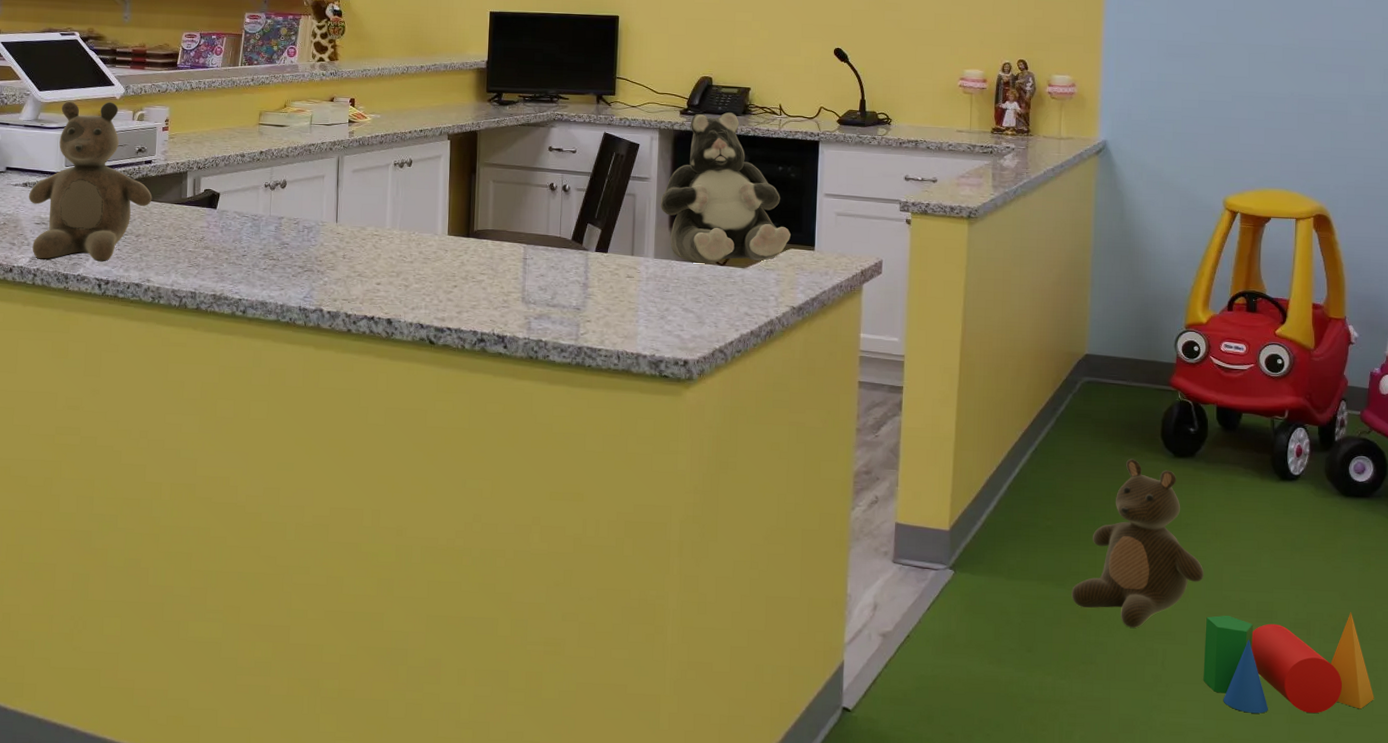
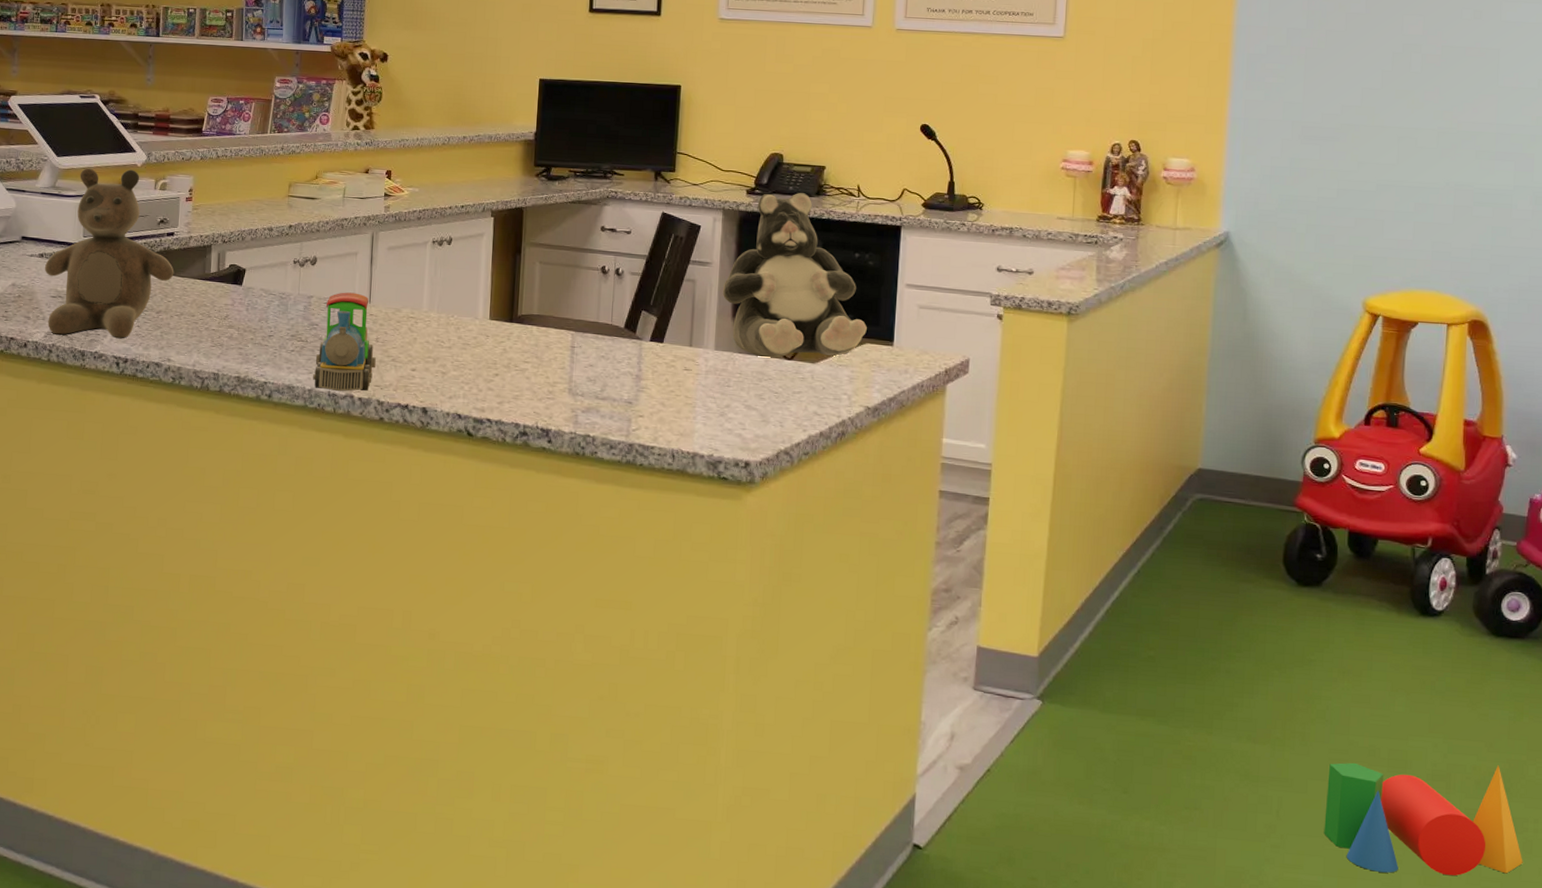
toy train: none [284,213,343,306] -> present [313,292,376,392]
stuffed bear: present [1071,458,1204,628] -> none [1175,585,1328,772]

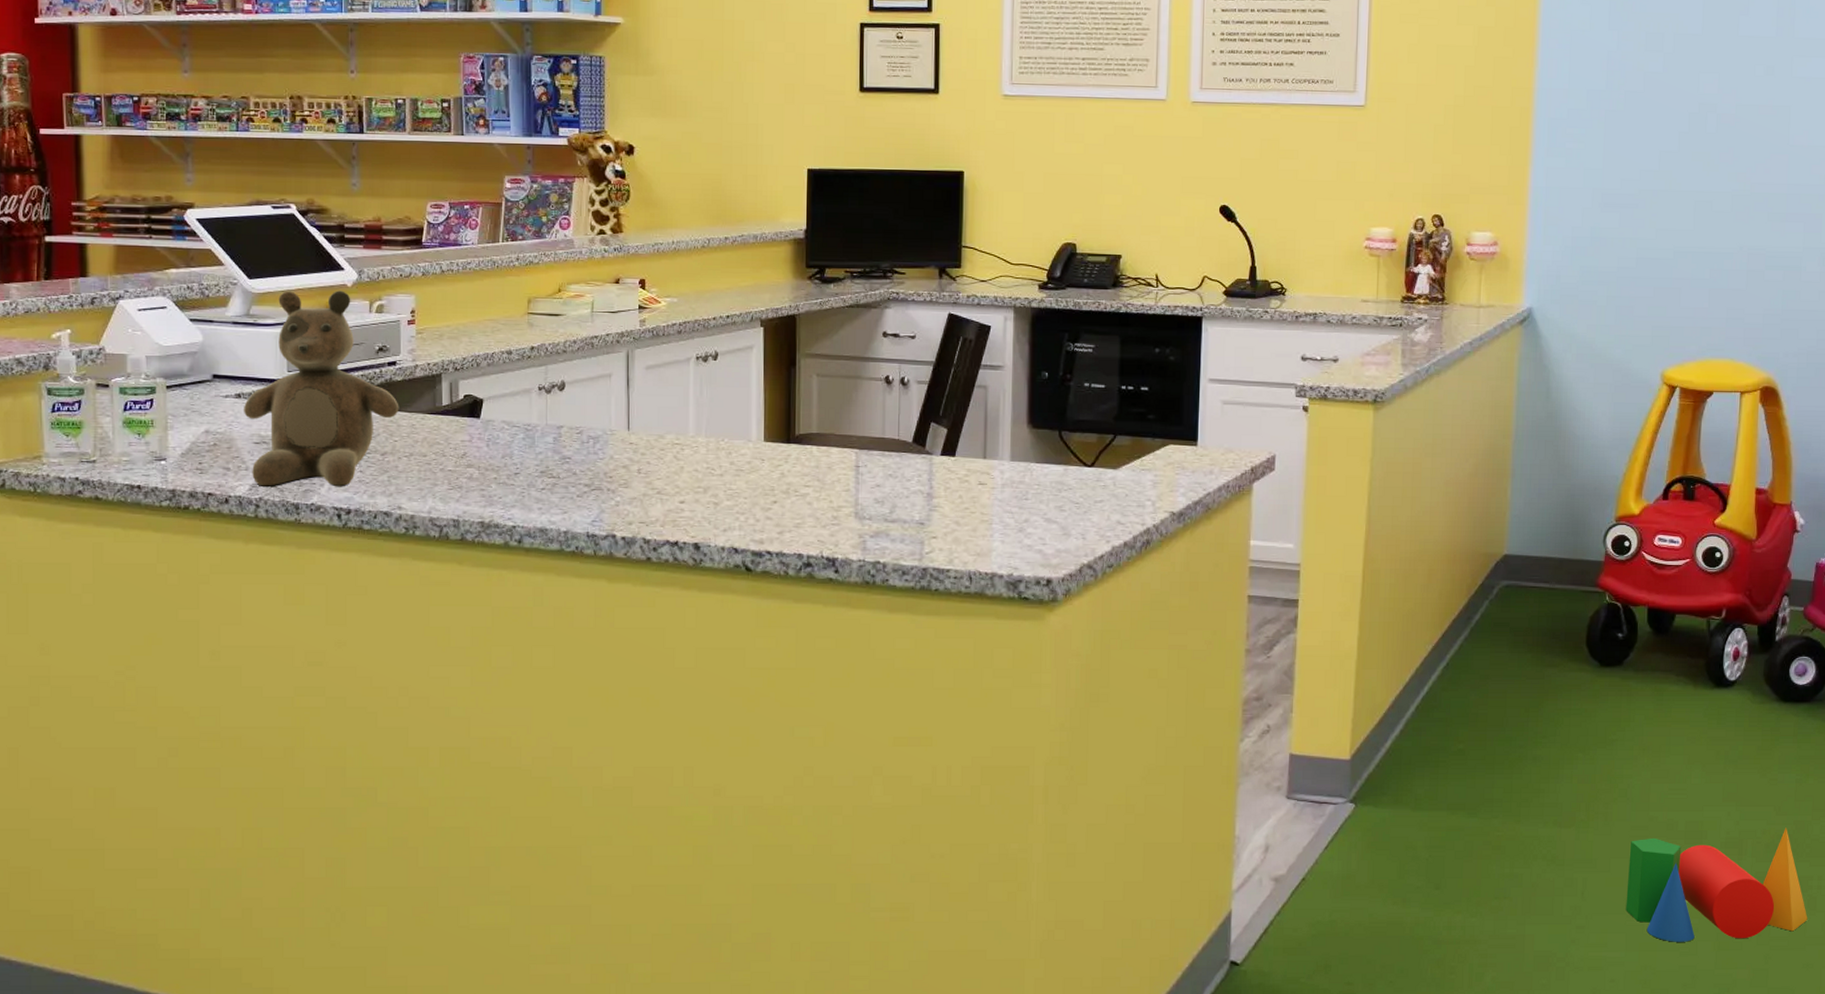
toy train: present [313,292,376,392] -> none [568,419,639,532]
plush toy: present [722,193,867,358] -> none [1016,285,1170,466]

